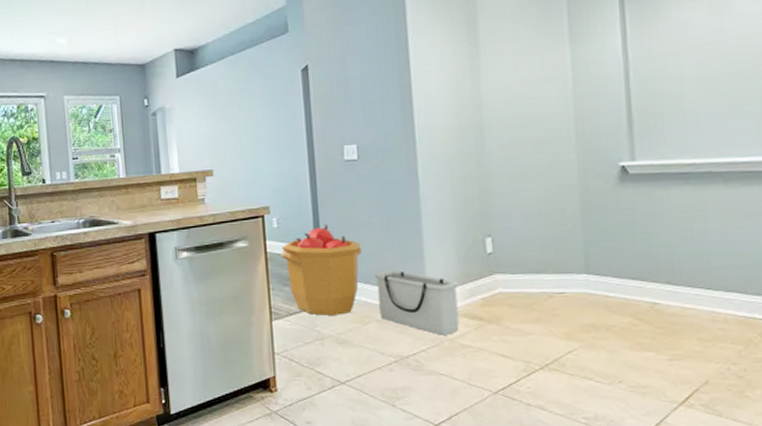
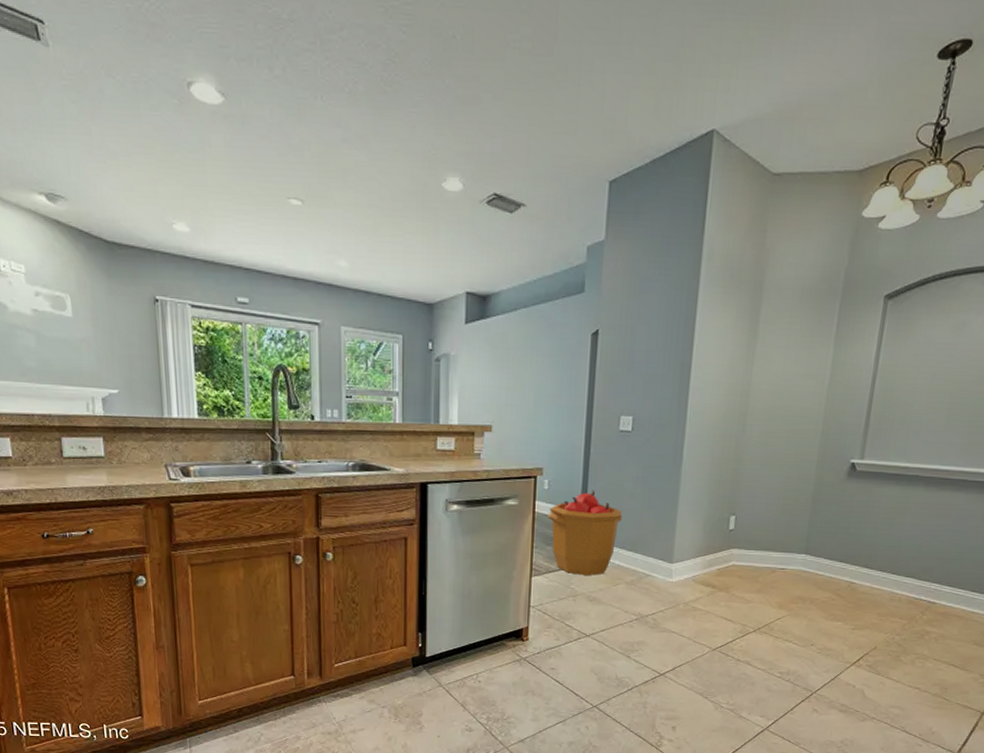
storage bin: present [374,269,459,335] -> none [629,537,702,599]

